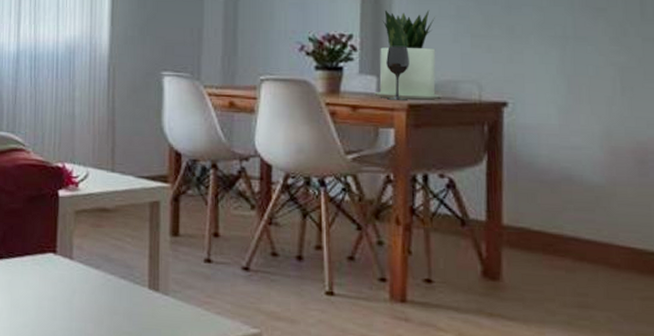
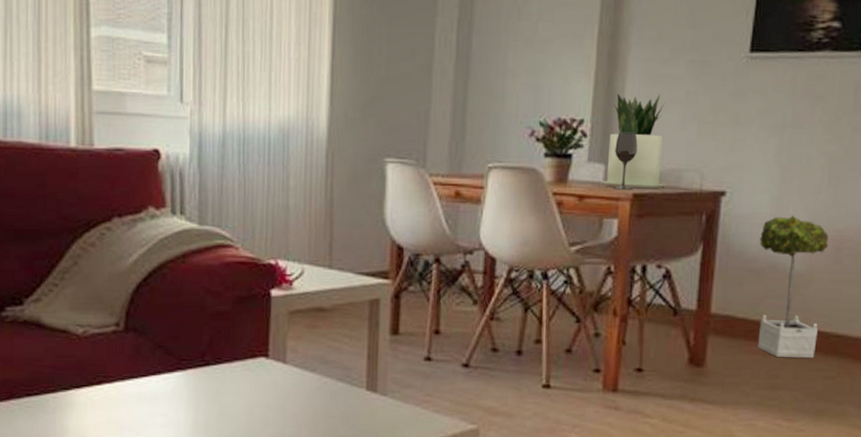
potted tree: none [550,126,630,276] -> present [757,215,829,358]

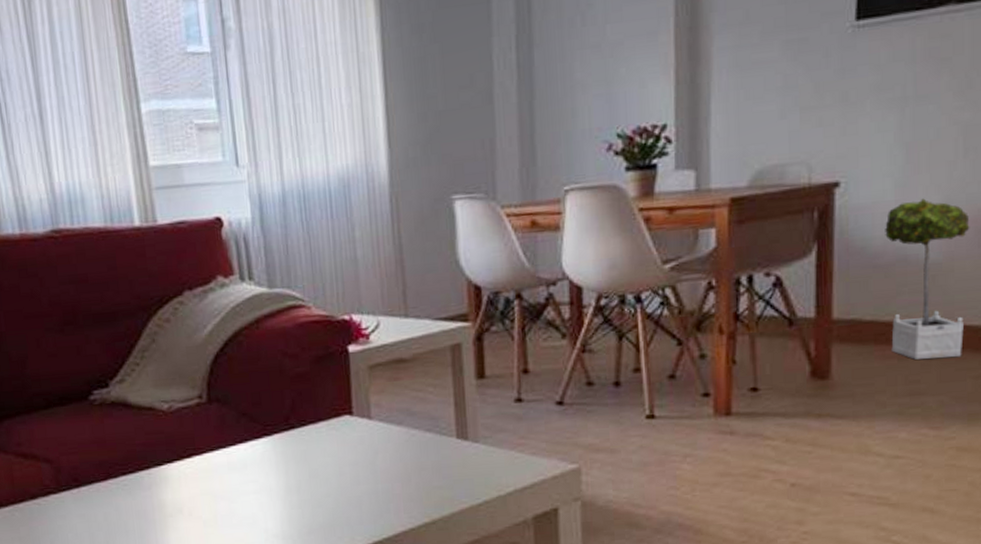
planter: present [601,93,665,190] -> none [693,83,767,195]
wine glass: present [612,132,638,191] -> none [704,131,731,197]

